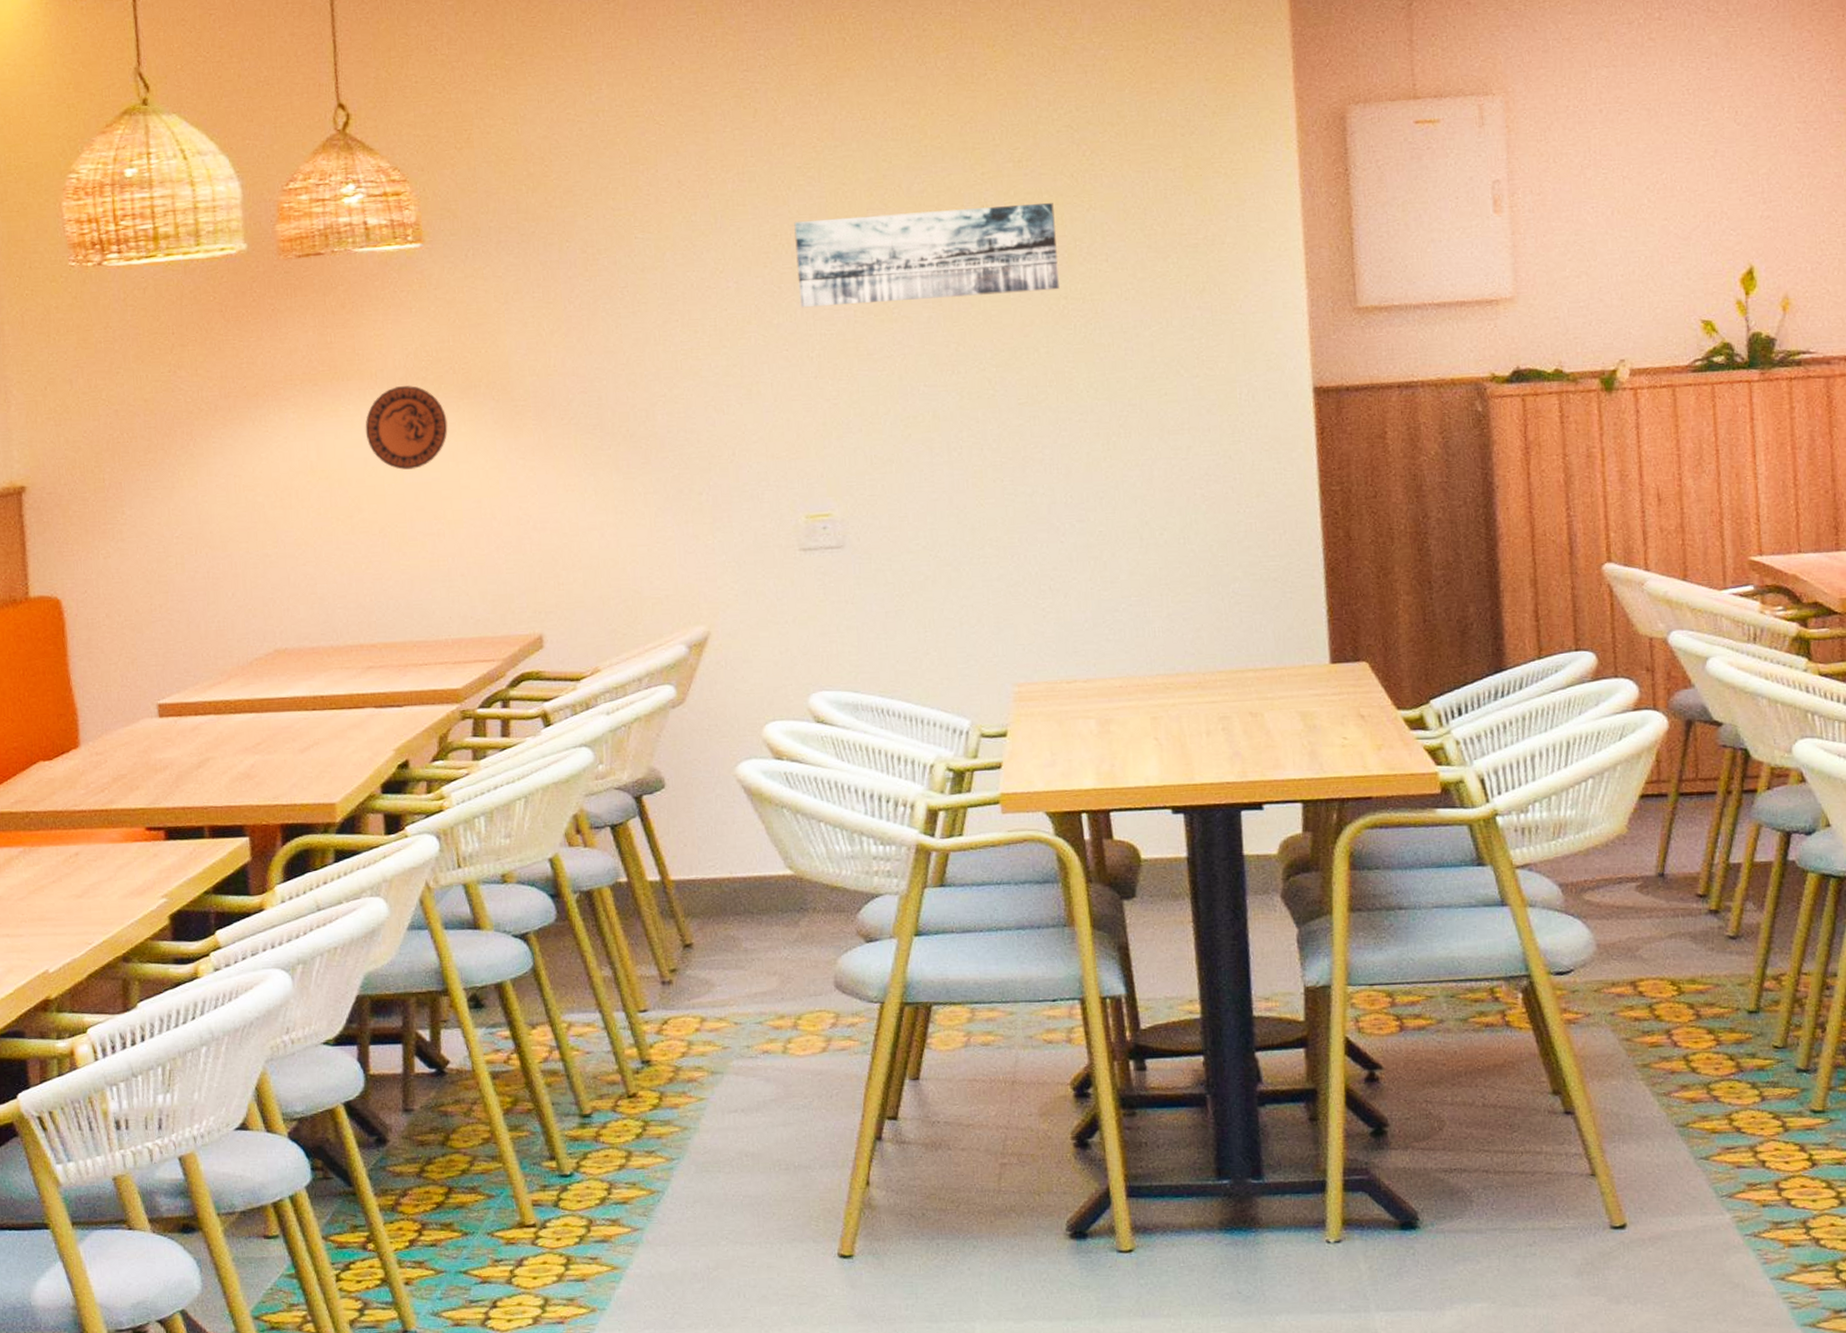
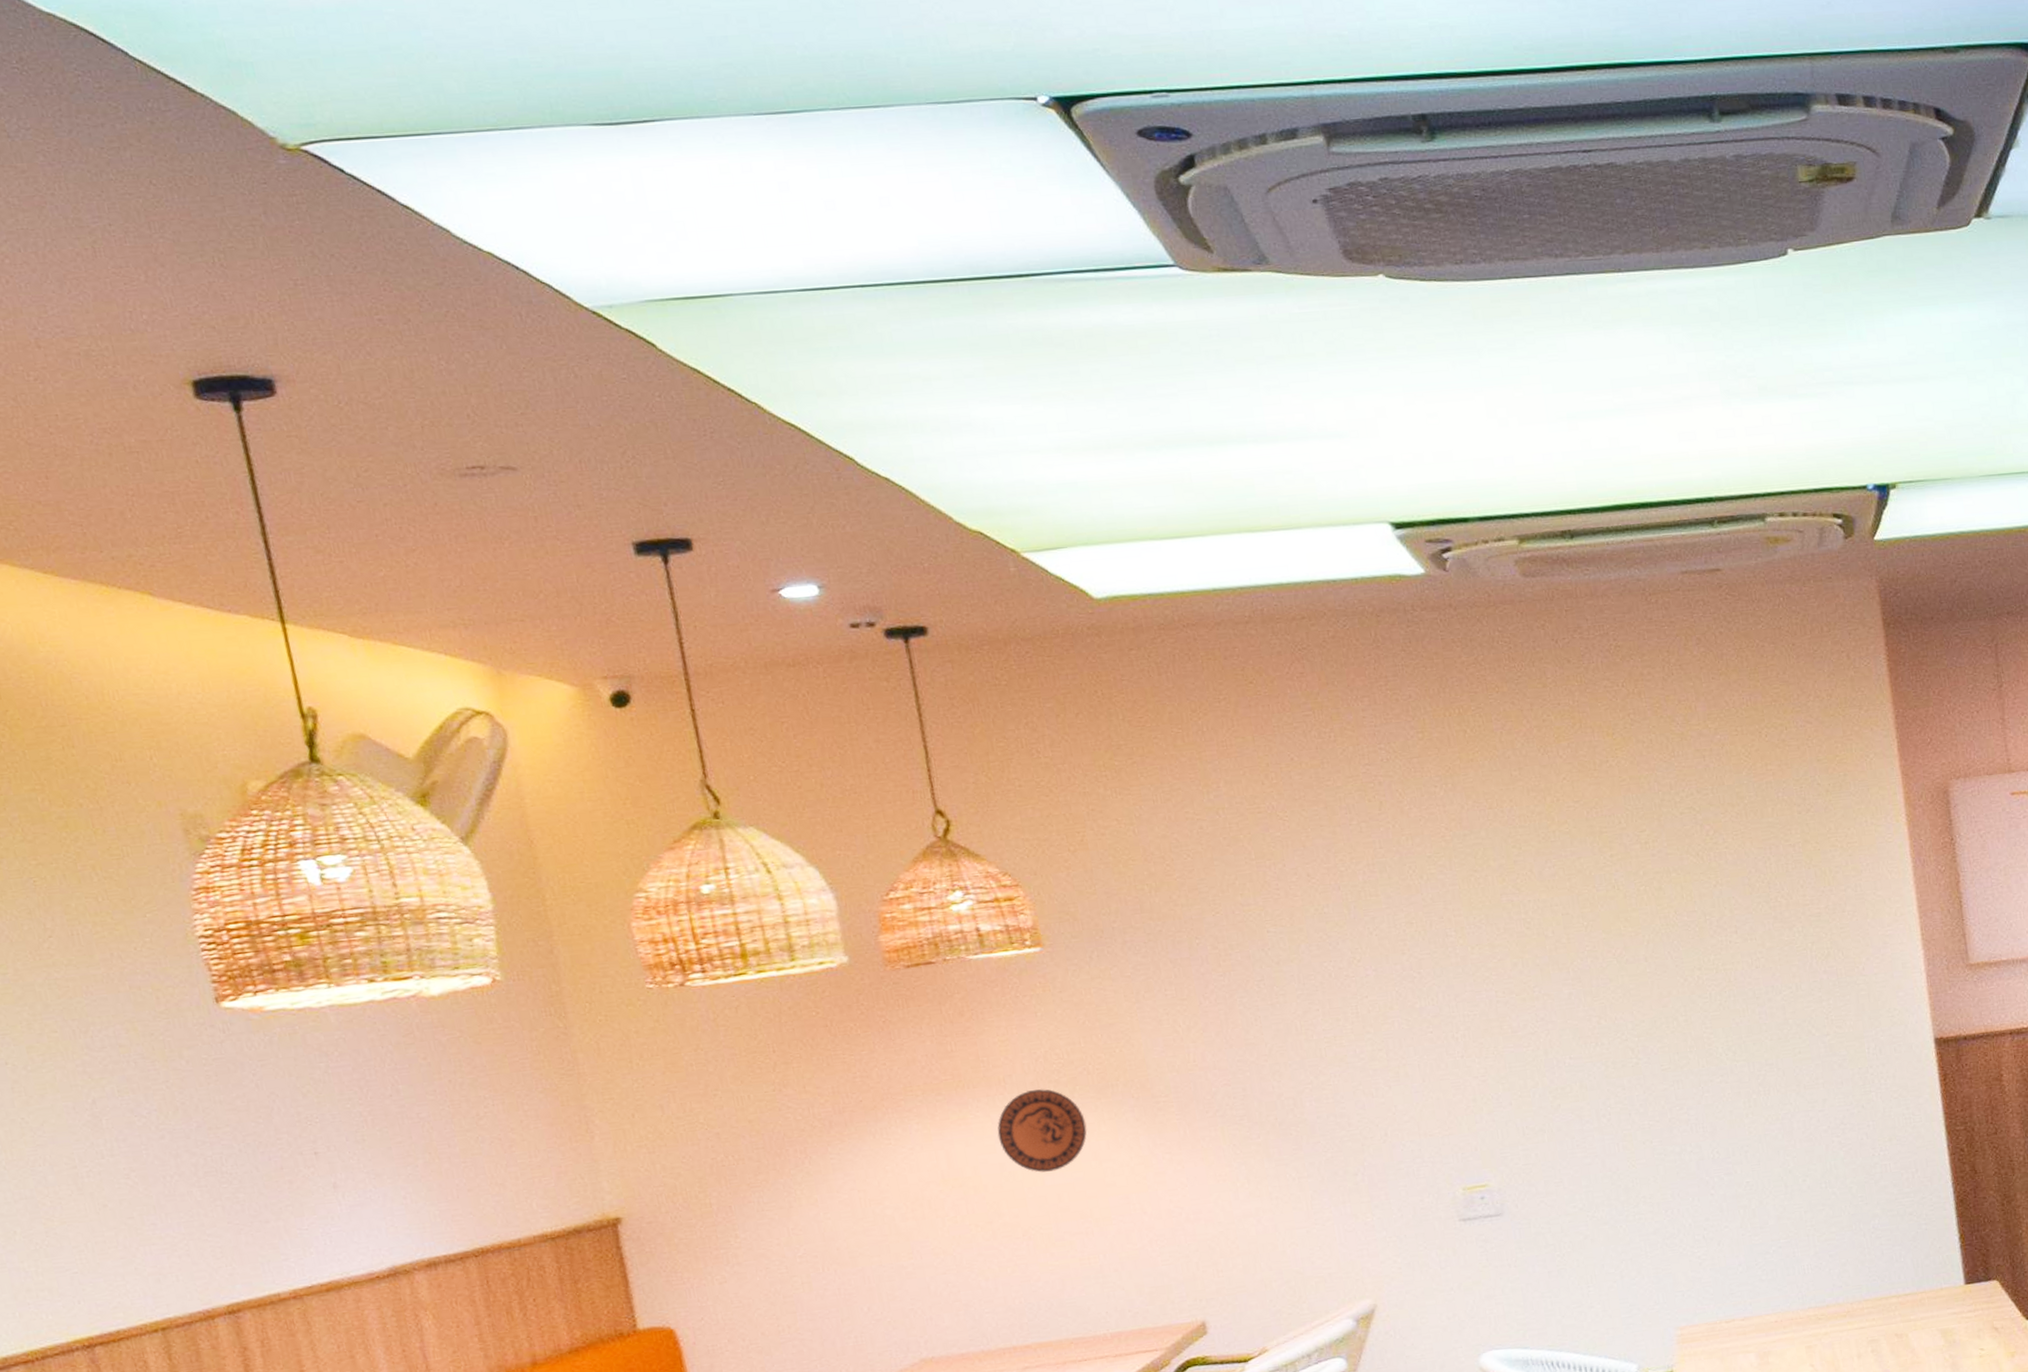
wall art: present [794,202,1059,308] -> none [1428,880,1693,992]

